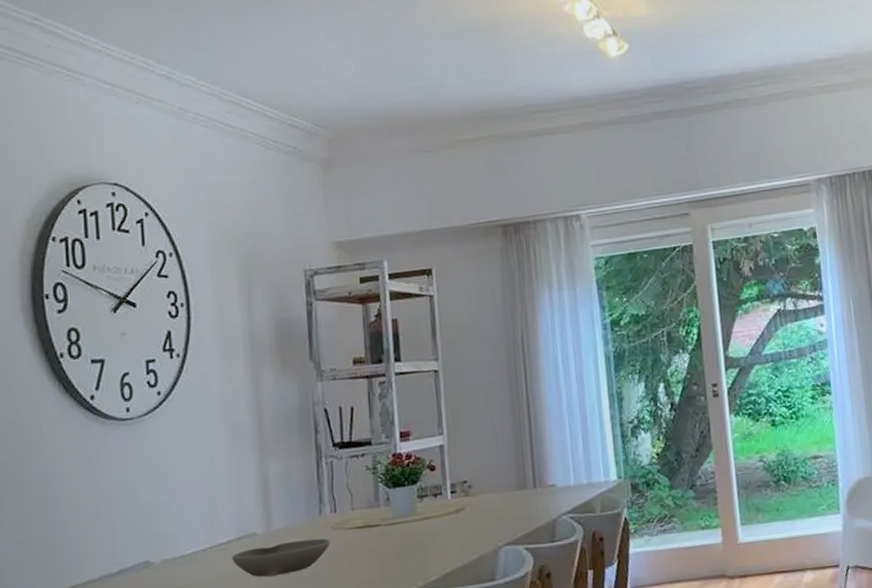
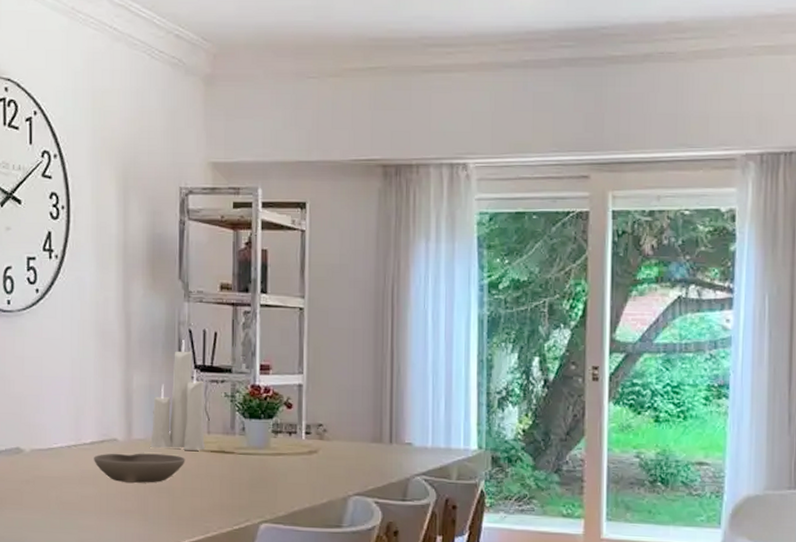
candle: none [292,420,350,536] -> present [150,340,205,451]

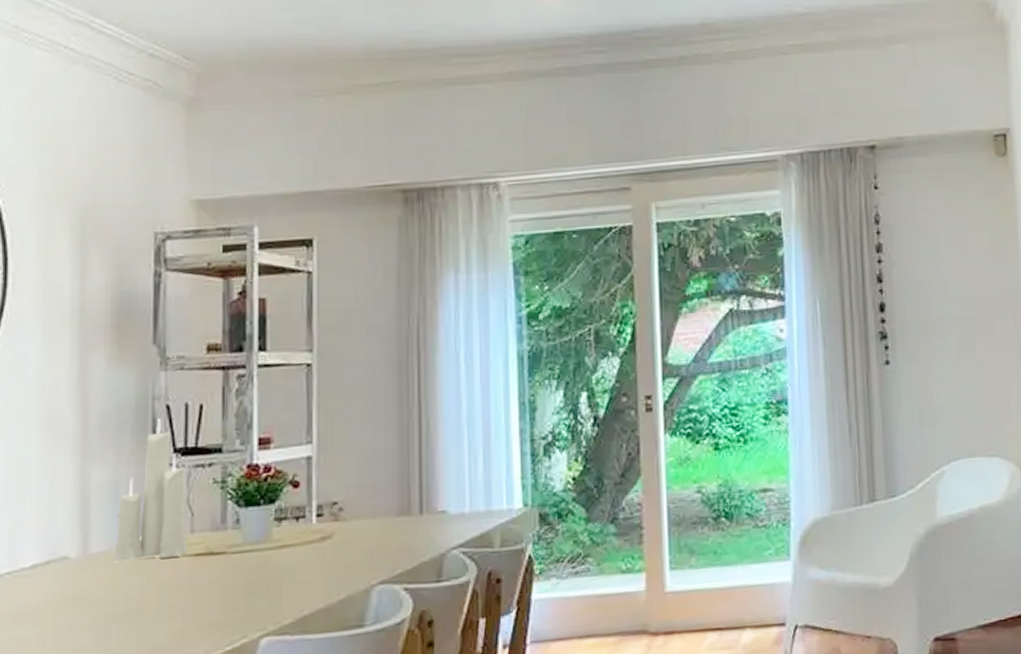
bowl: present [94,453,186,483] -> none [35,566,162,613]

